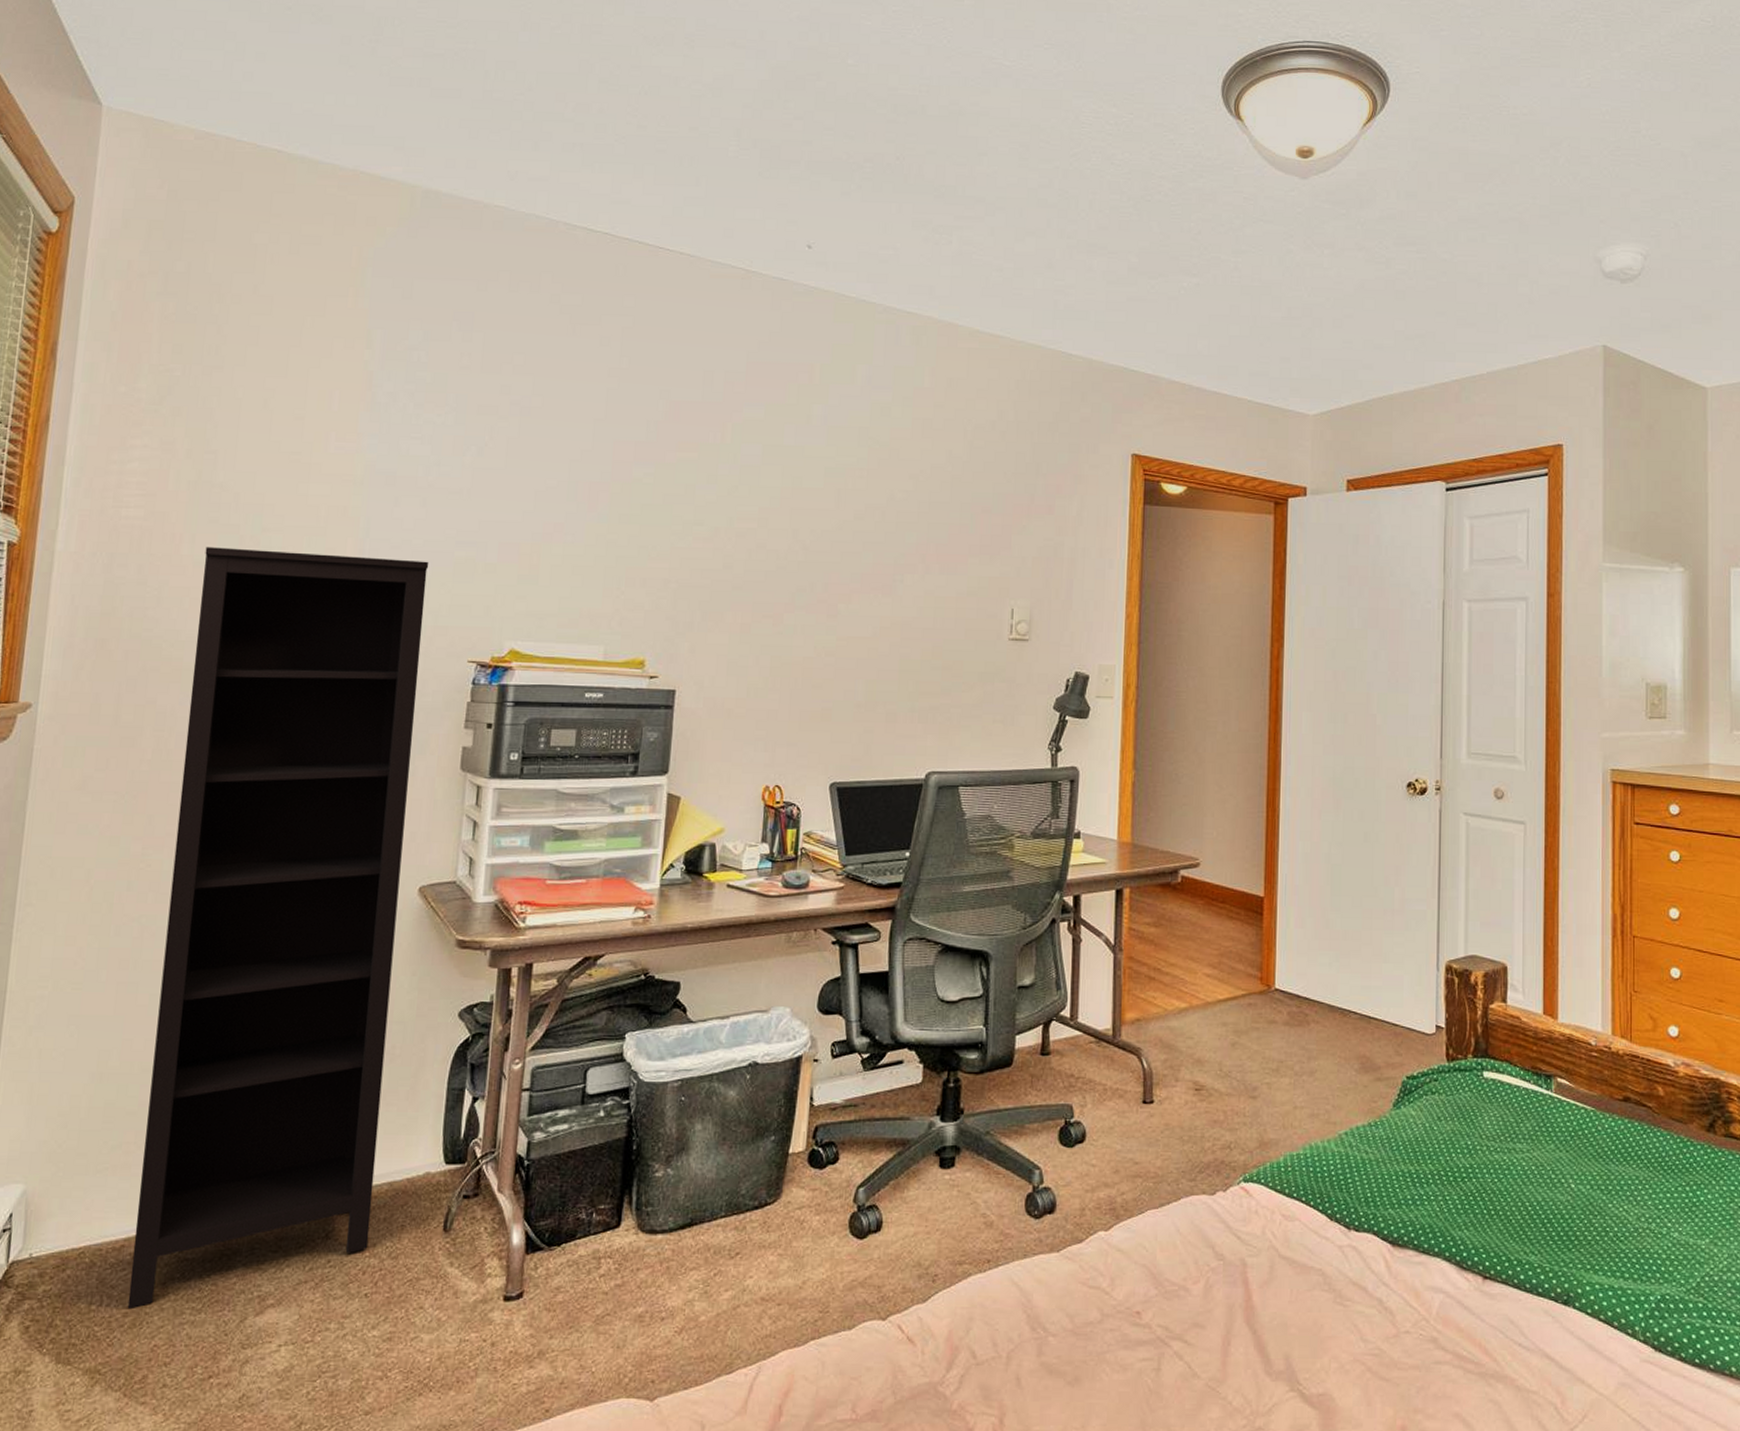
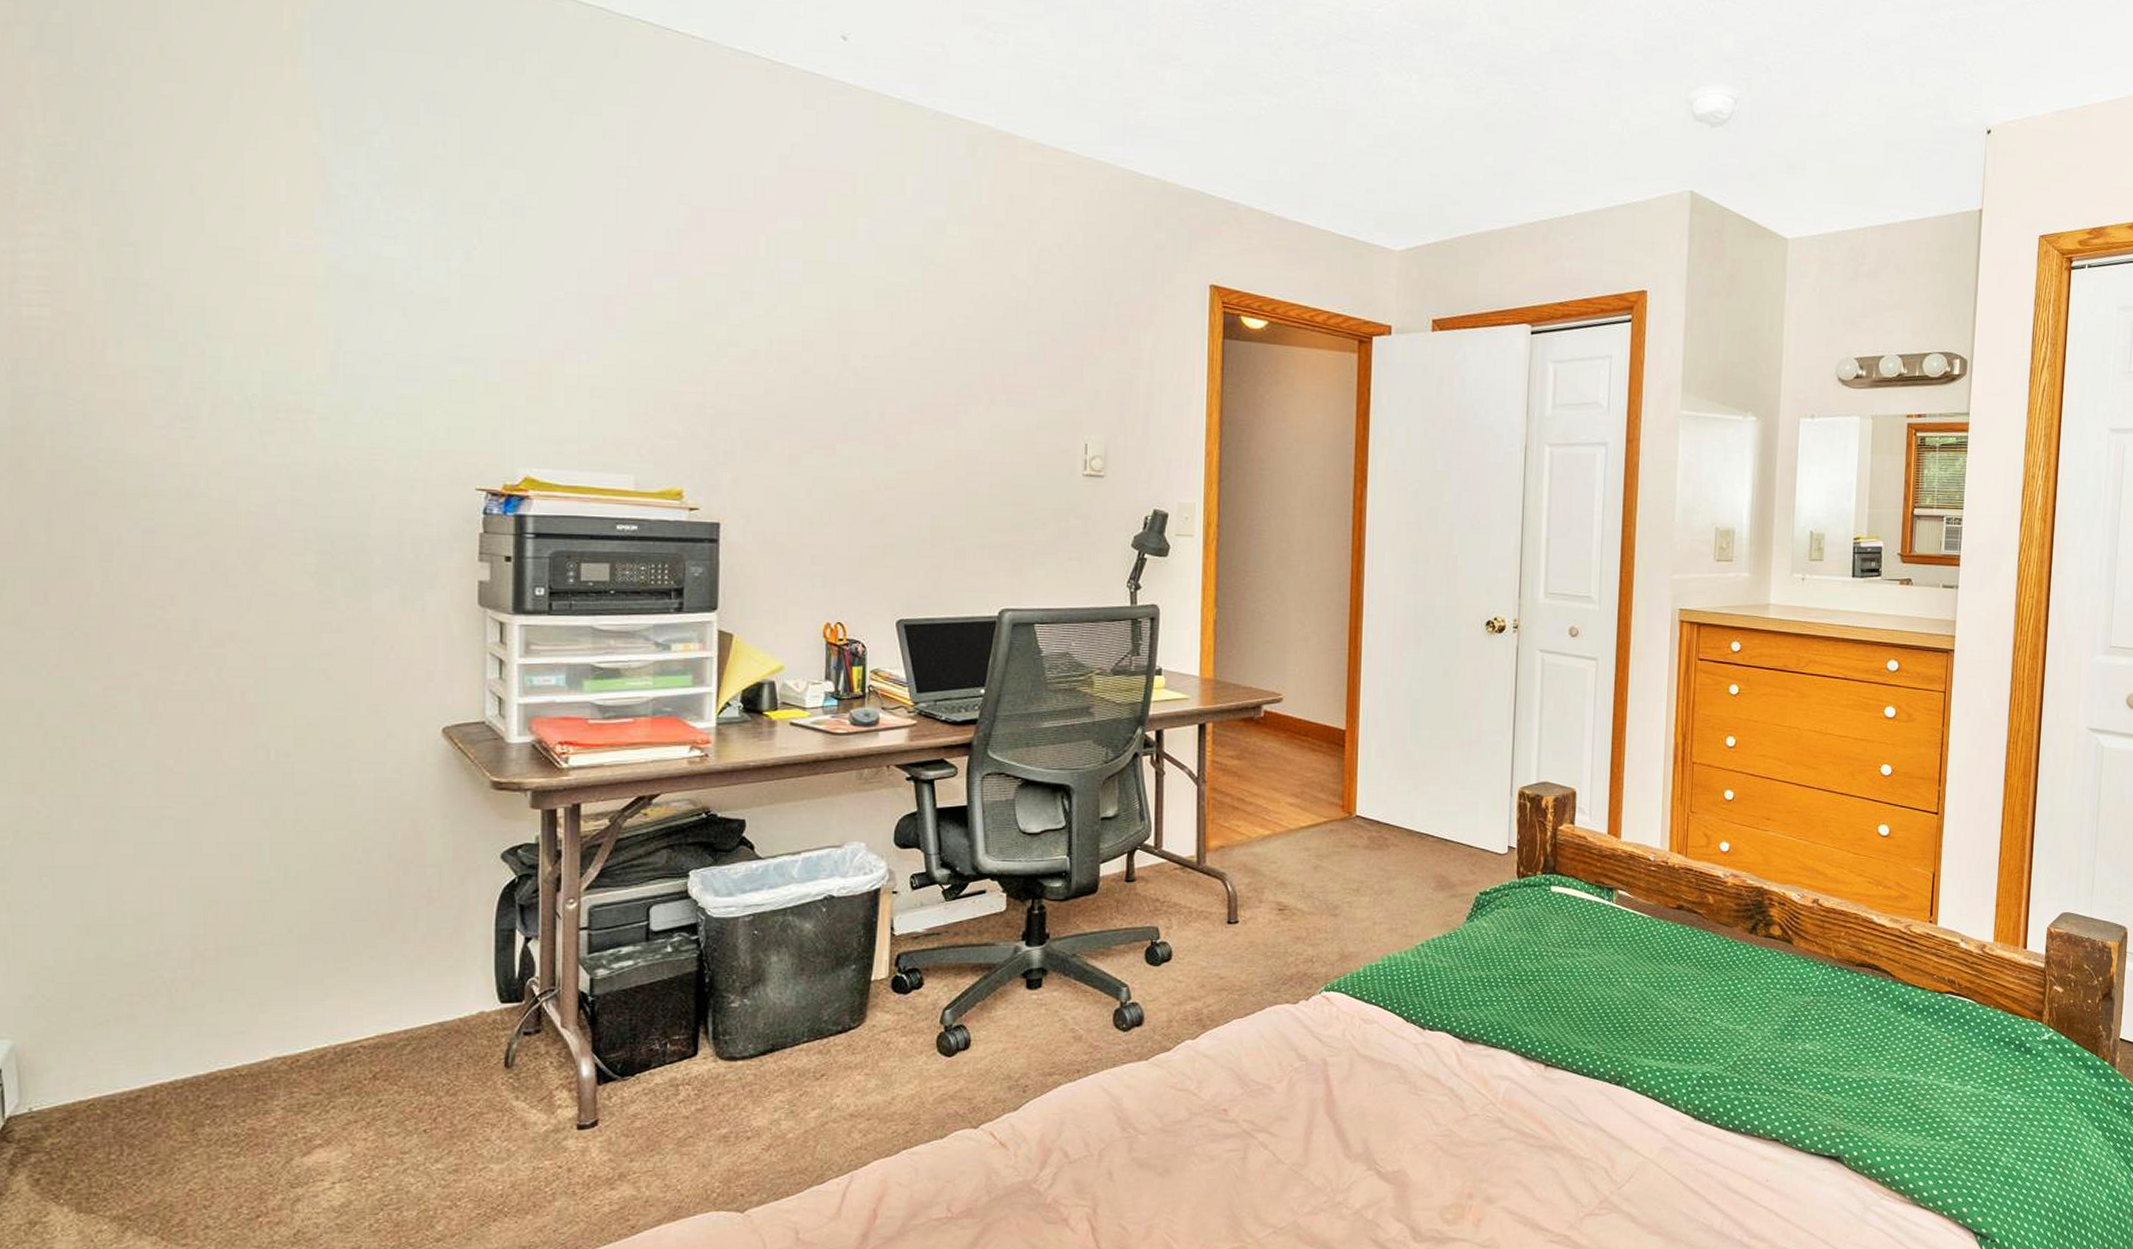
bookcase: present [127,547,429,1310] -> none [137,355,422,1157]

